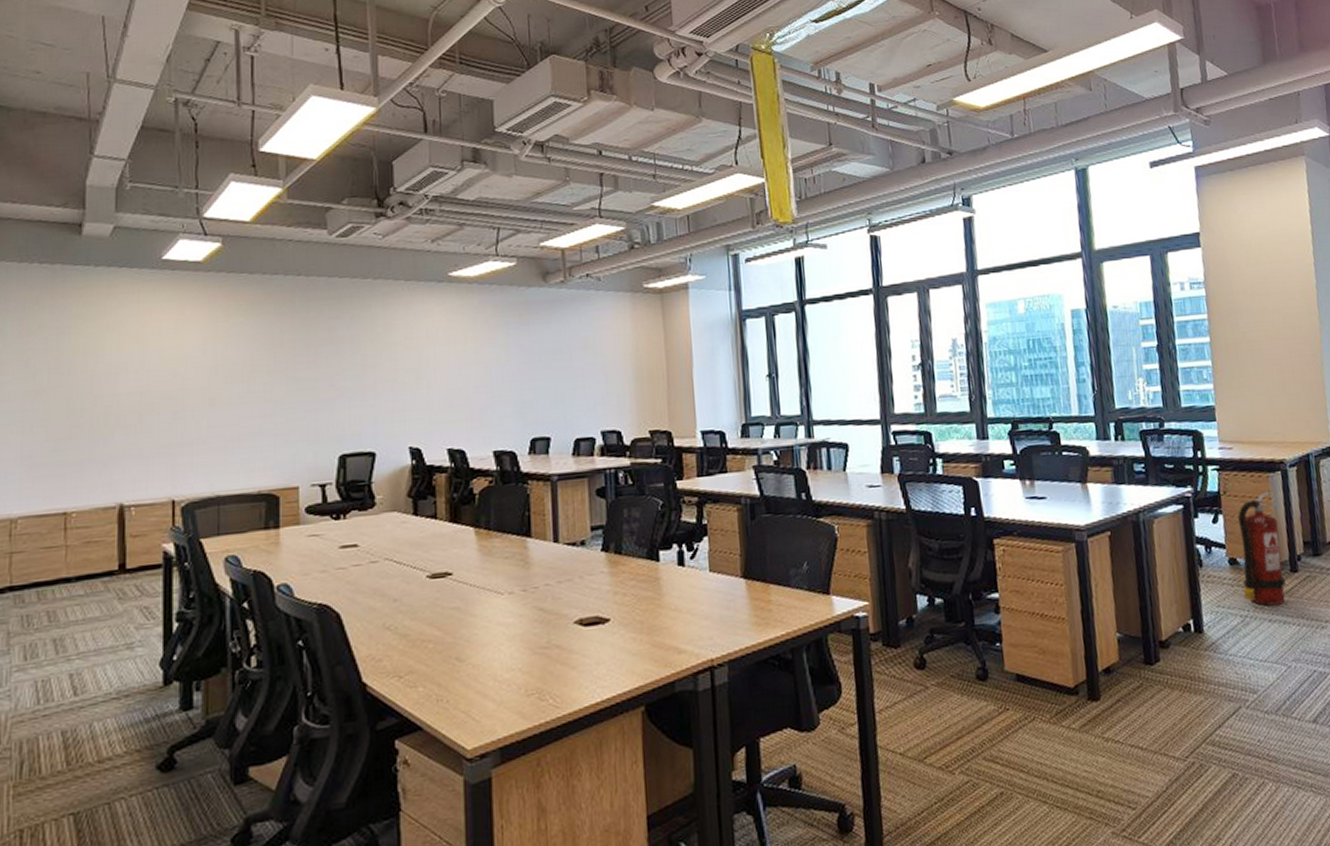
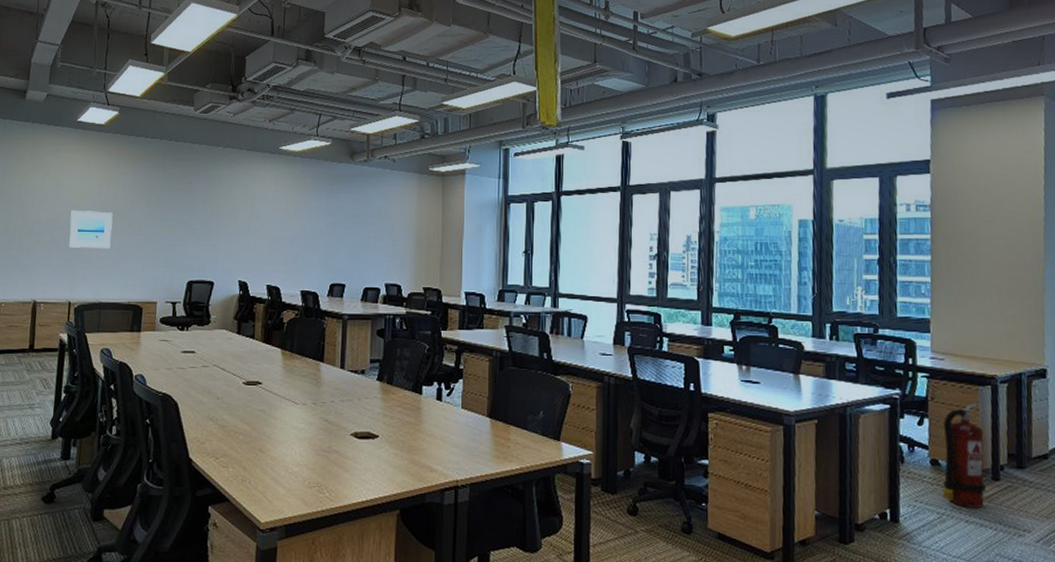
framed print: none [164,376,226,428] -> present [69,209,113,249]

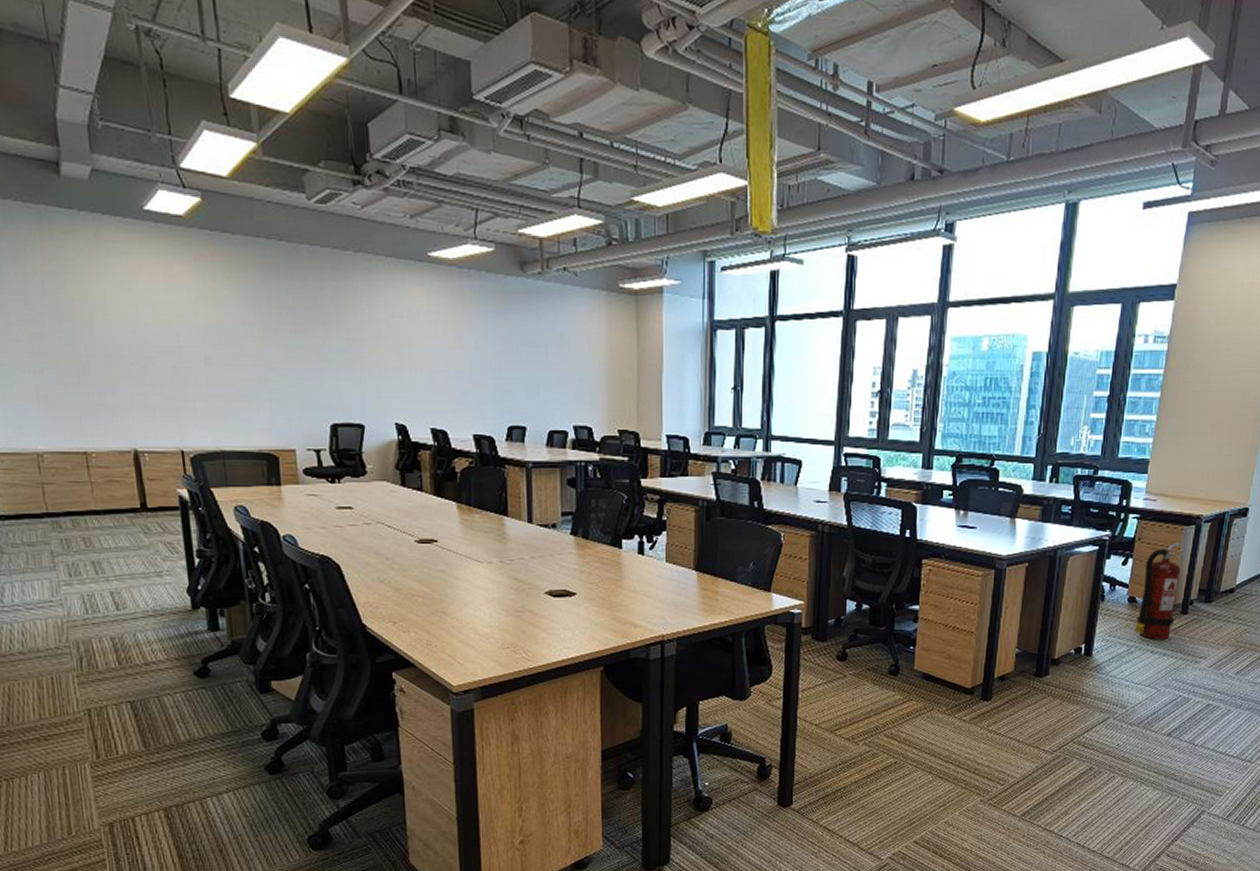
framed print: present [69,209,113,249] -> none [160,332,223,385]

